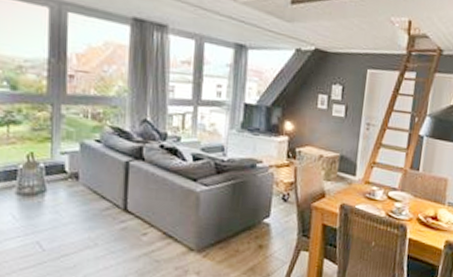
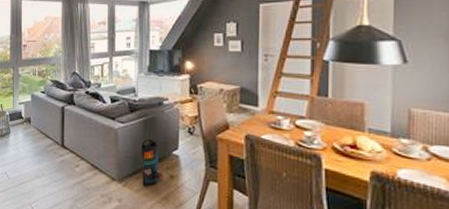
pouch: none [226,205,251,257] -> present [142,139,163,187]

